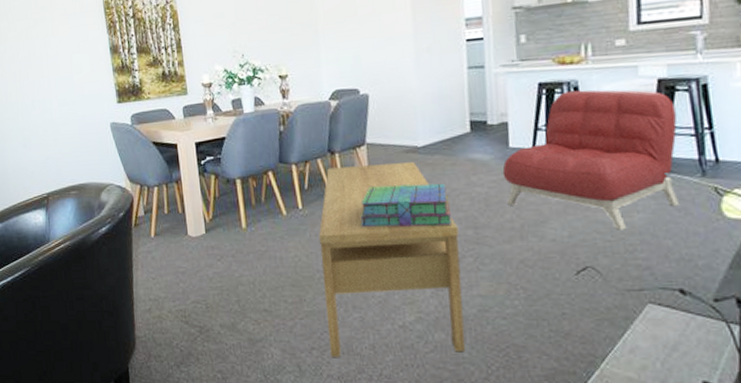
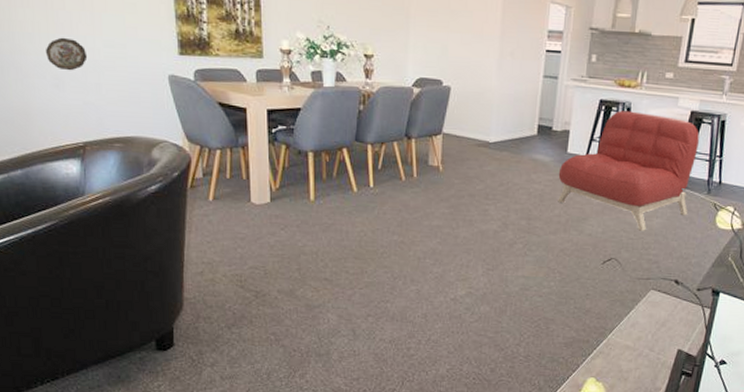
decorative plate: none [15,103,47,132] -> present [45,37,88,71]
coffee table: present [319,162,465,357] -> none [384,152,514,324]
stack of books: present [360,183,451,227] -> none [428,173,510,214]

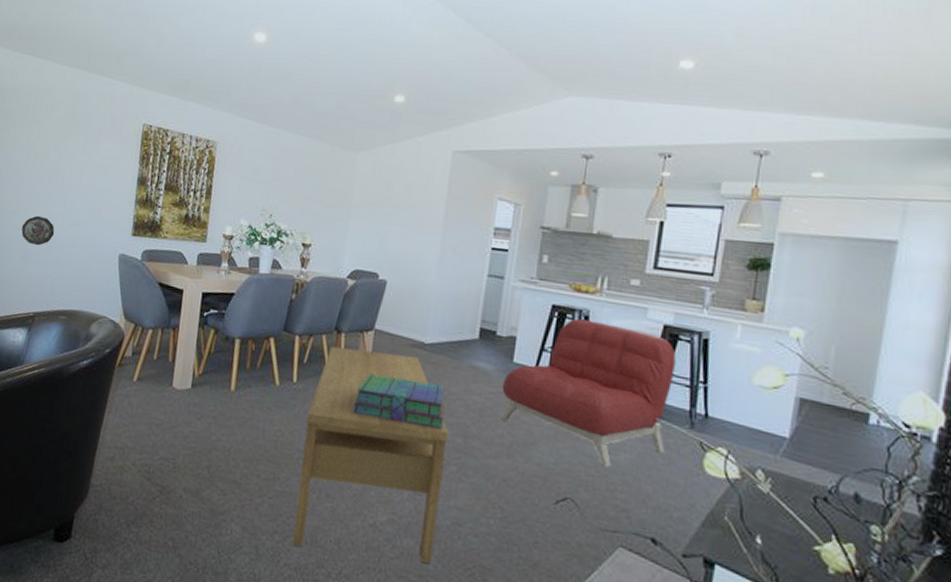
coffee table: none [384,152,514,324] -> present [292,346,448,565]
stack of books: none [428,173,510,214] -> present [352,372,445,429]

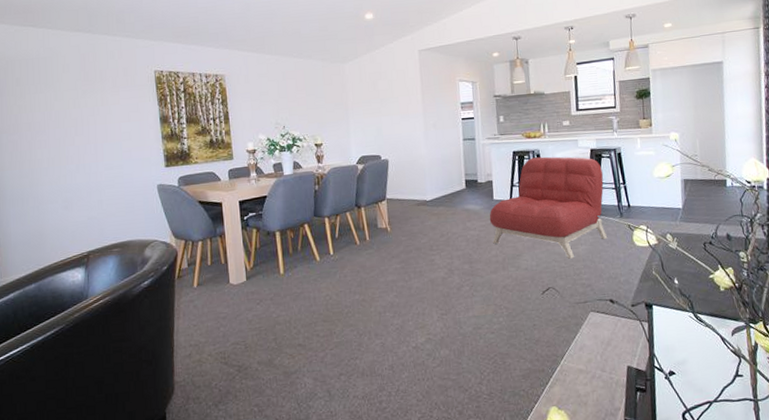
decorative plate: present [21,215,55,246] -> none [57,167,92,194]
coffee table: present [292,346,448,565] -> none [347,213,464,380]
stack of books: present [352,372,445,429] -> none [381,228,452,267]

